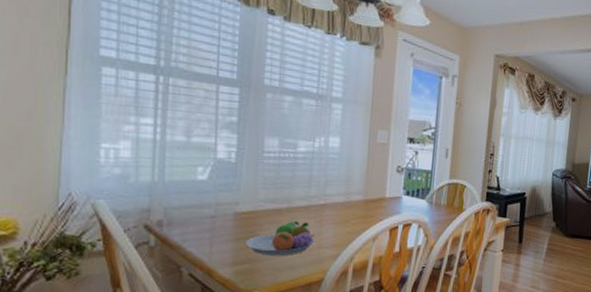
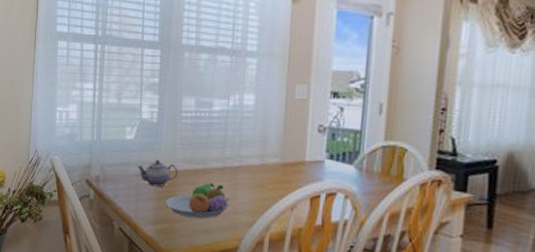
teapot: none [212,200,260,228] -> present [137,159,179,187]

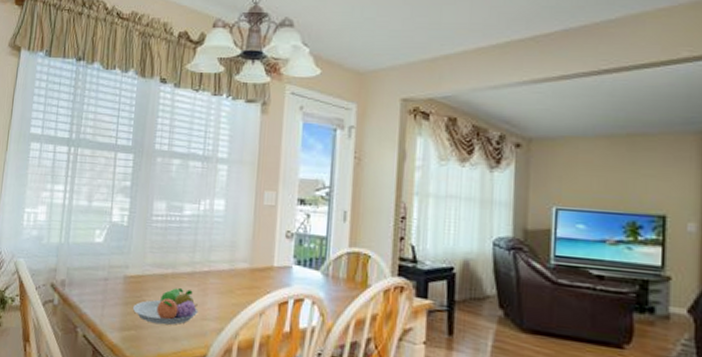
teapot: present [137,159,179,187] -> none [105,263,147,292]

